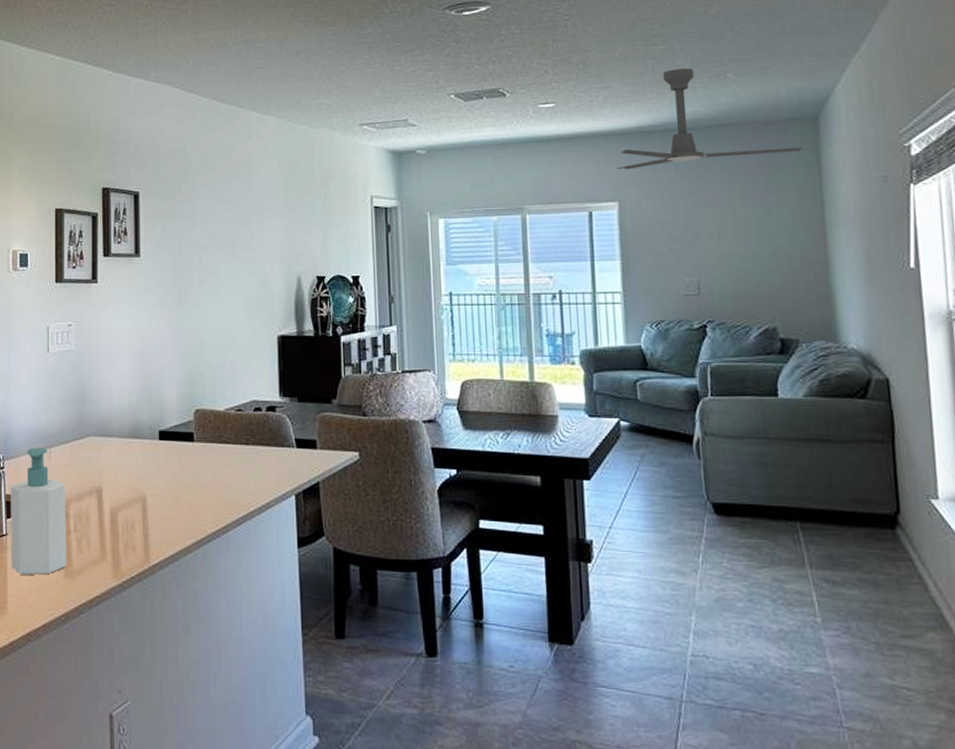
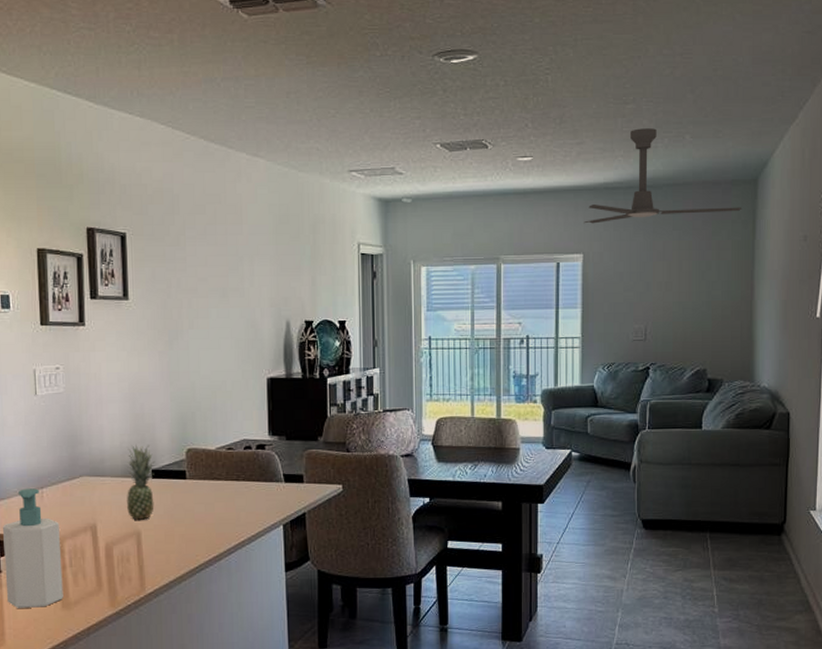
fruit: none [133,403,163,484] -> present [127,444,155,520]

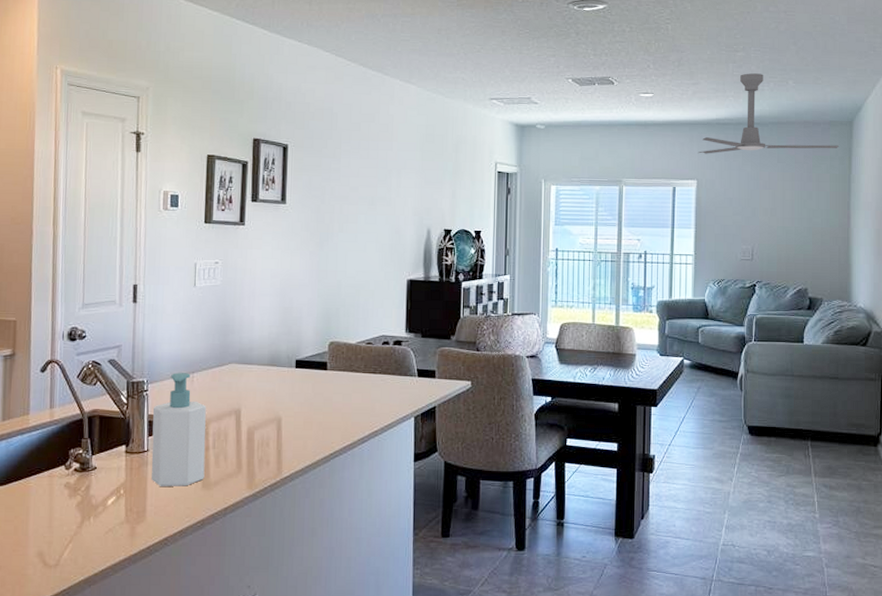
fruit: present [127,444,155,520] -> none [270,335,300,407]

